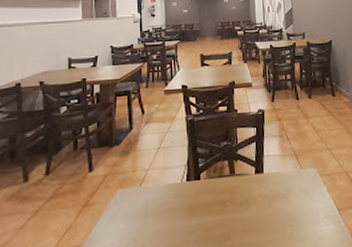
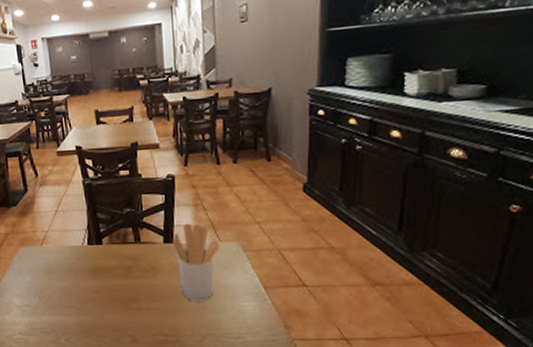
utensil holder: none [262,153,302,232] -> present [172,223,220,302]

